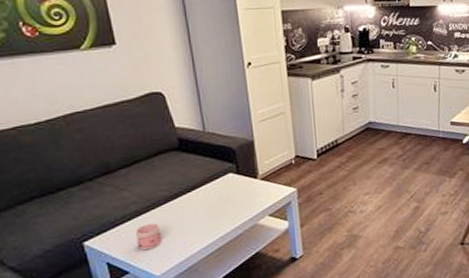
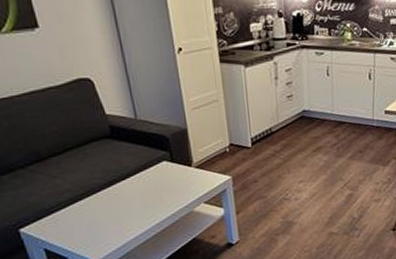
mug: present [134,223,162,251] -> none [70,210,99,237]

